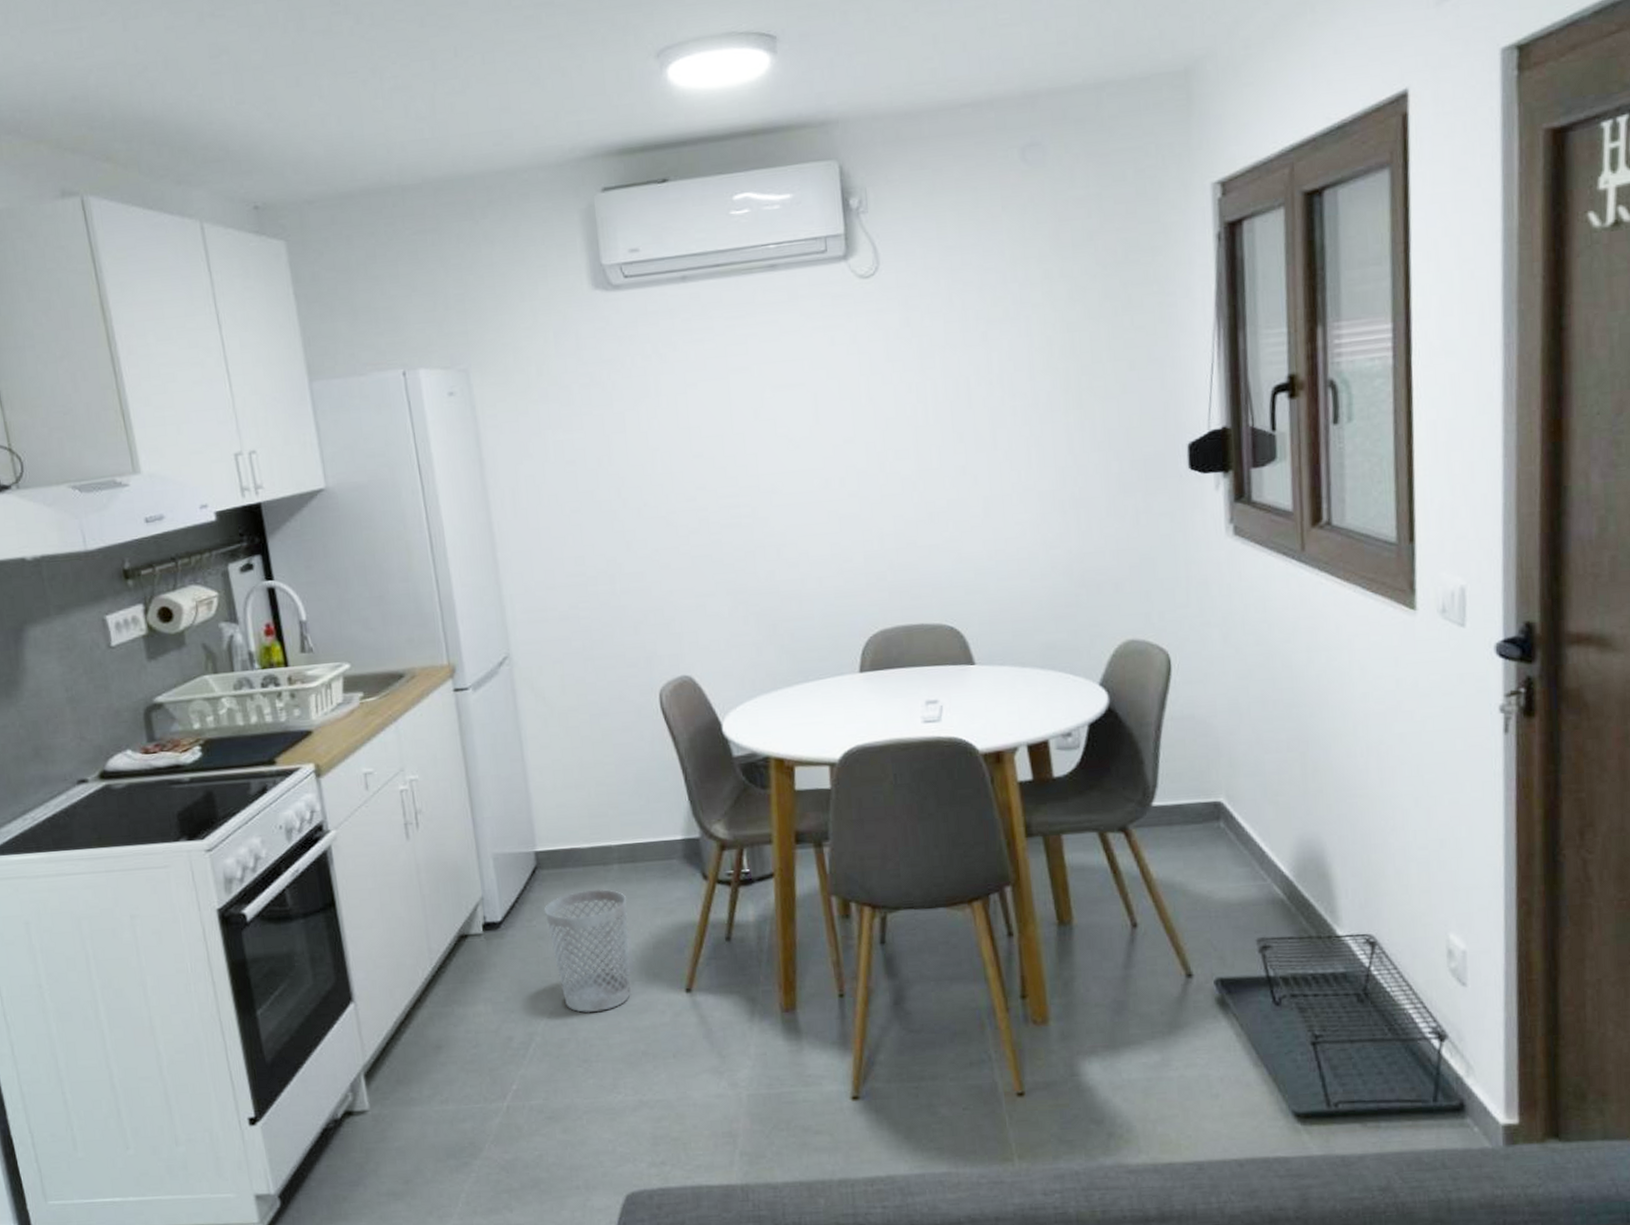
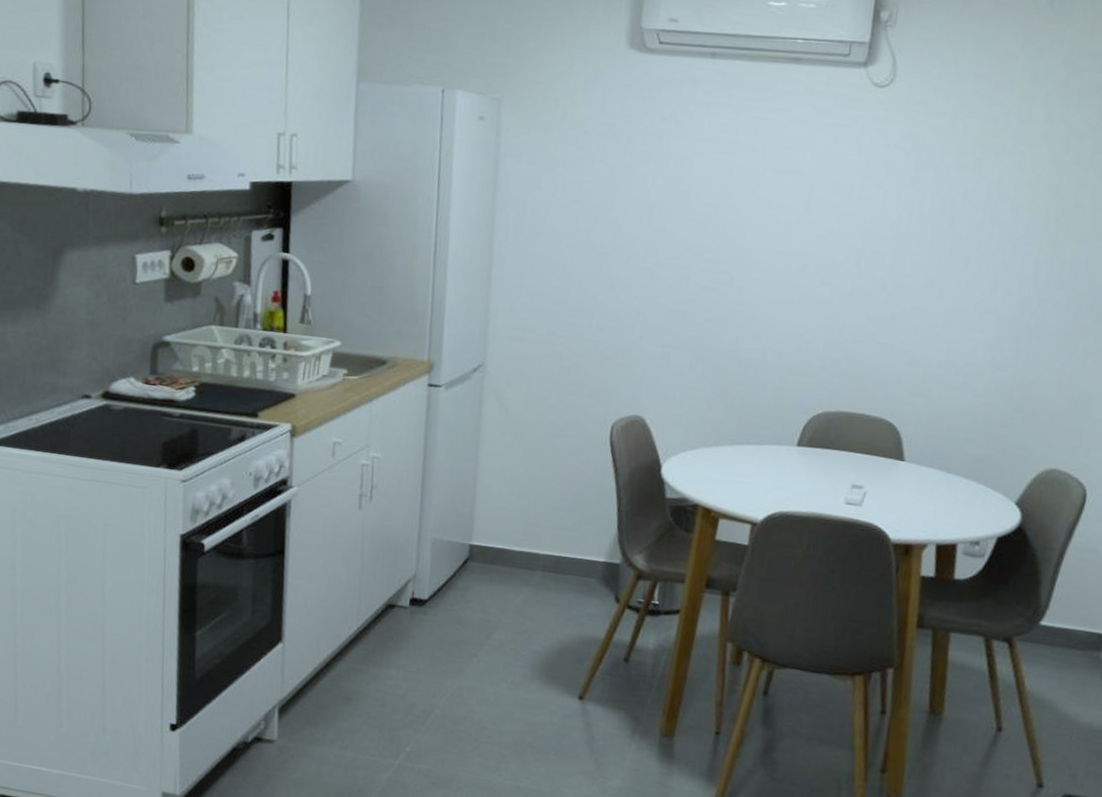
wastebasket: present [544,889,631,1013] -> none [467,588,543,700]

